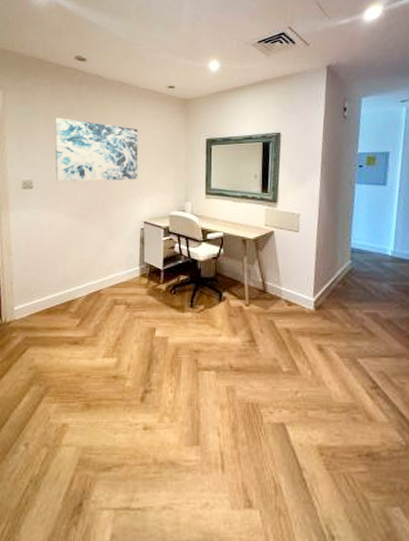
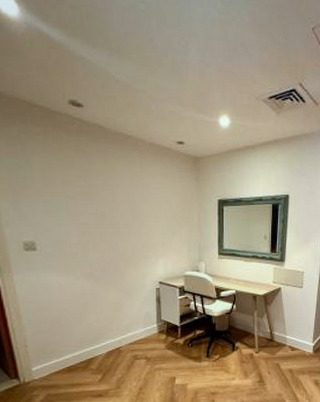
wall art: present [54,118,138,181] -> none [53,172,151,242]

